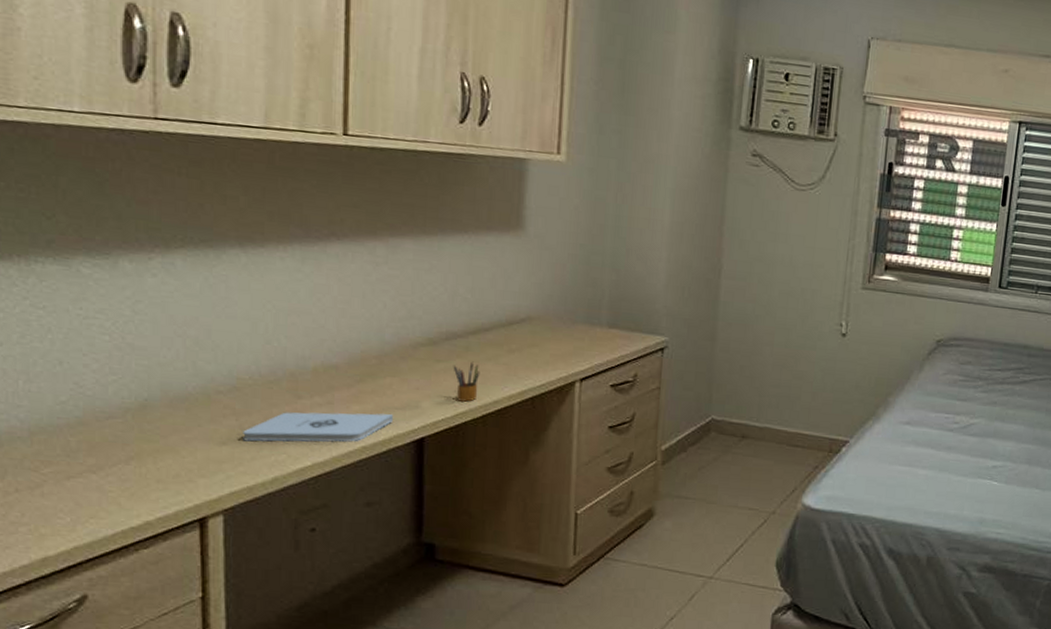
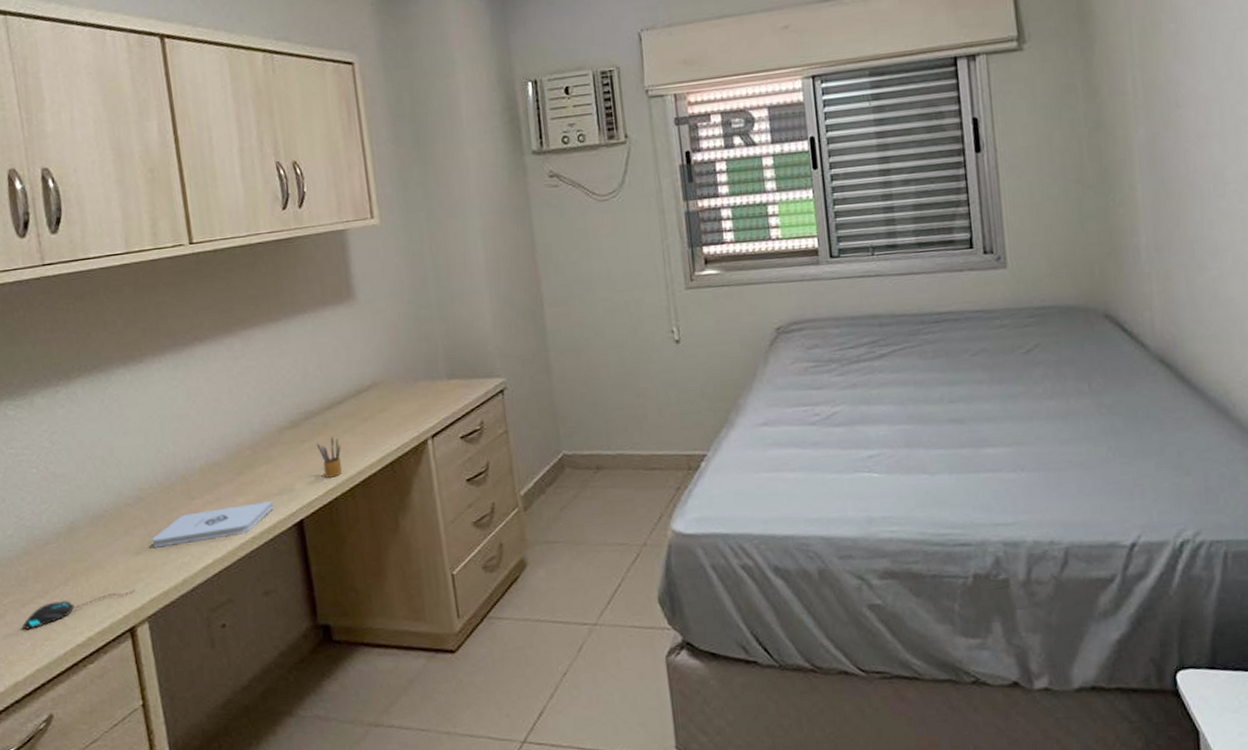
mouse: none [64,479,213,504] -> present [22,589,135,630]

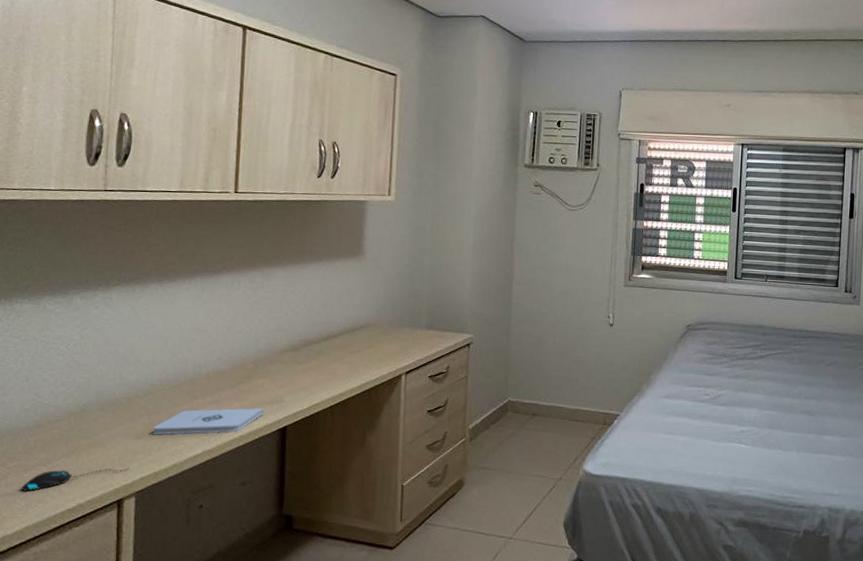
pencil box: present [316,436,343,478] -> none [309,362,330,395]

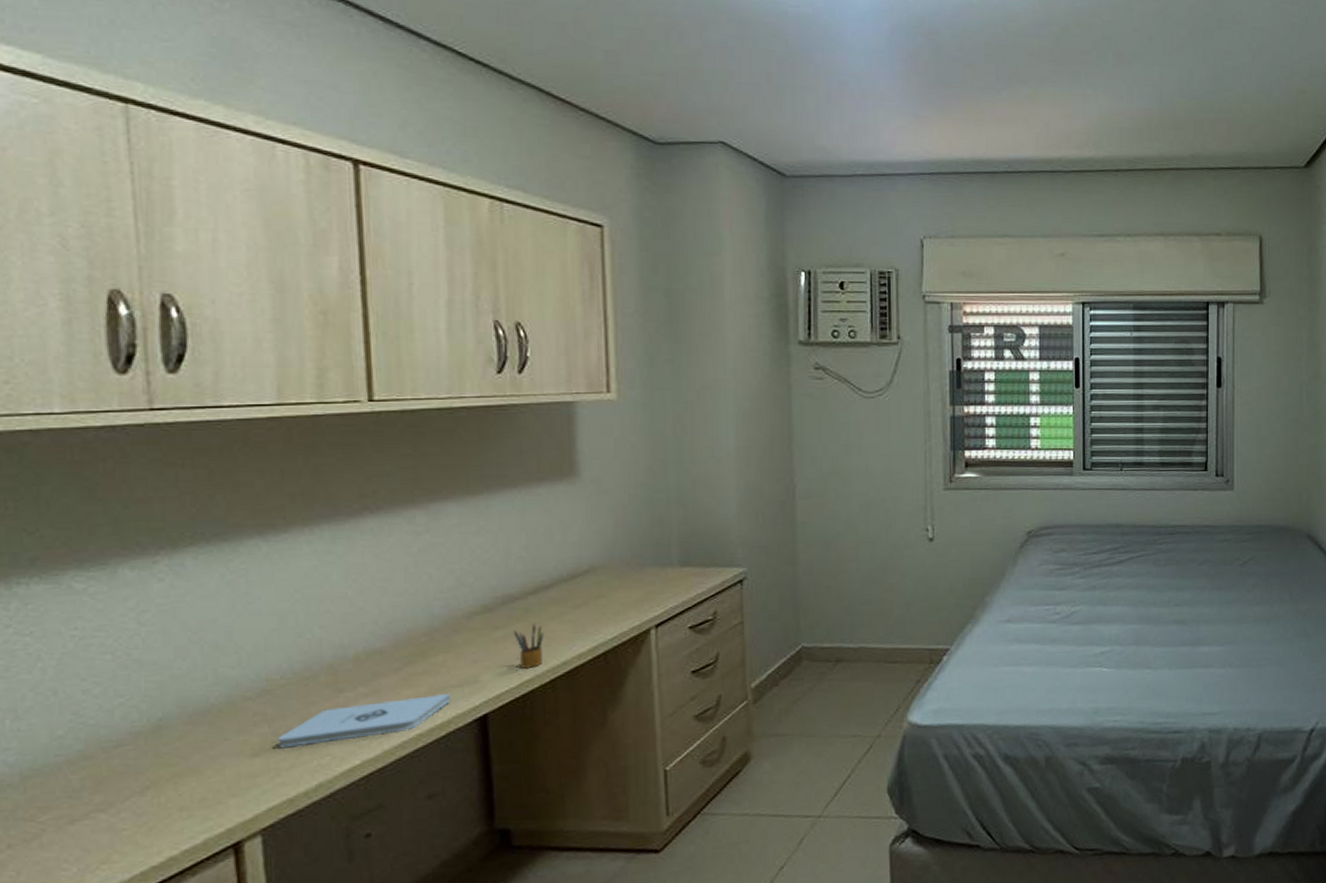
mouse: present [21,467,129,492] -> none [67,797,246,852]
pencil box: none [309,362,330,395] -> present [513,623,544,669]

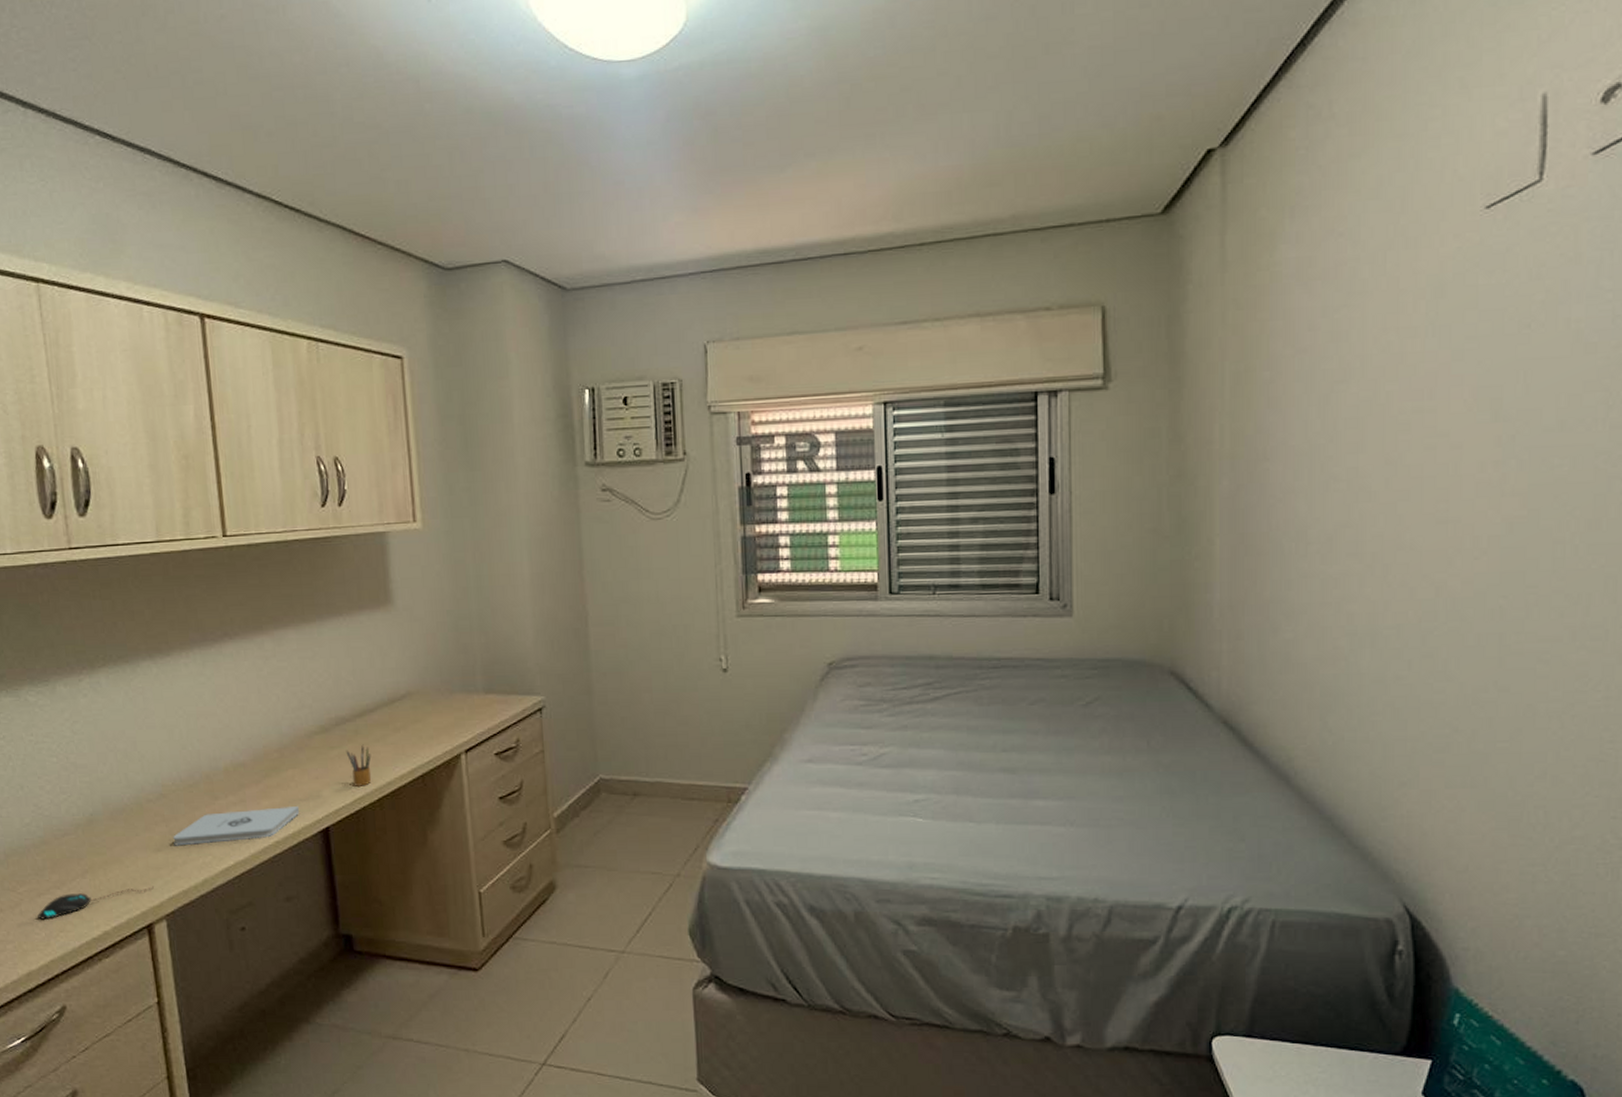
mouse: none [67,797,246,852] -> present [37,886,154,920]

